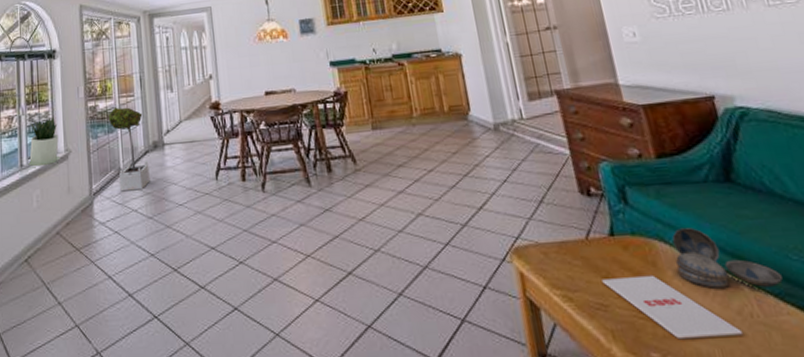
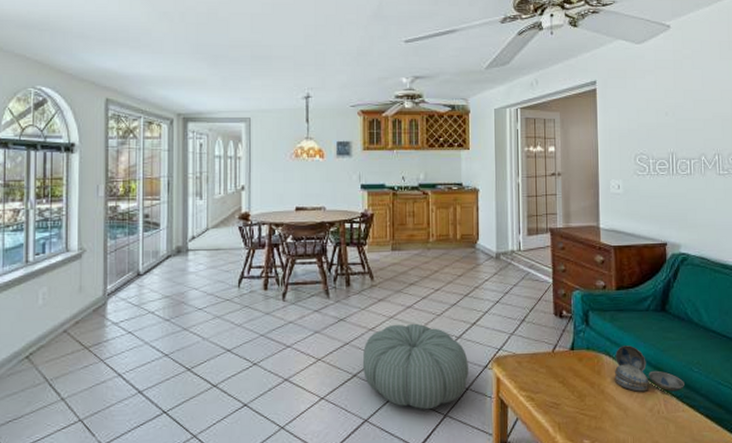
planter: present [27,116,61,167] -> none [34,213,73,264]
potted tree: present [108,107,150,192] -> none [129,209,170,294]
pouf: none [355,210,484,313] -> present [362,323,468,409]
magazine: present [602,274,744,340] -> none [558,381,651,430]

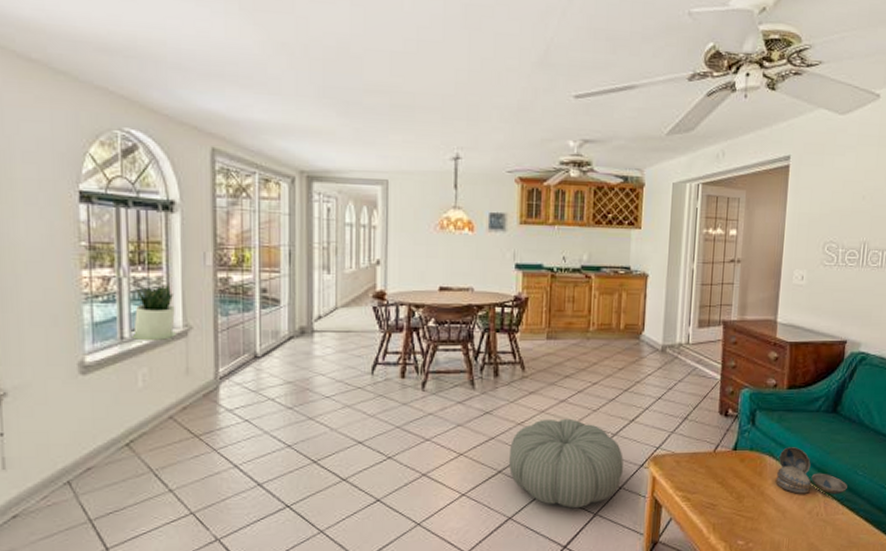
planter: none [34,213,73,264] -> present [130,283,177,341]

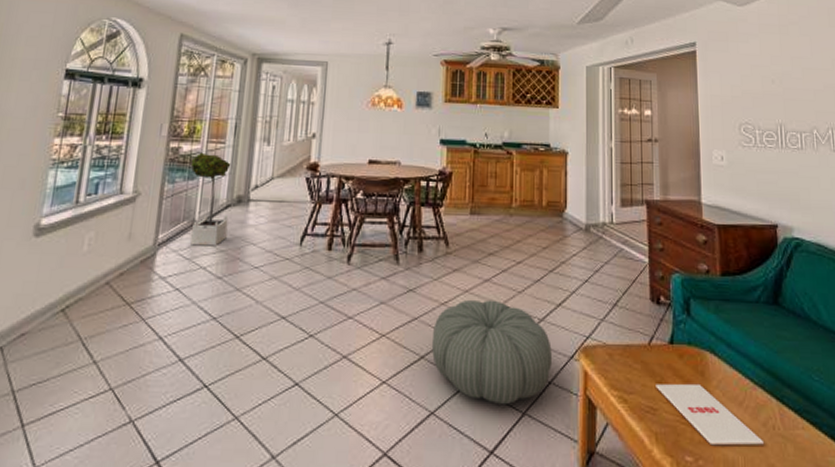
planter: present [130,283,177,341] -> none [84,151,130,207]
potted tree: none [244,282,293,378] -> present [190,152,231,246]
magazine: none [717,482,808,531] -> present [656,383,765,446]
decorative bowl: present [775,447,847,494] -> none [720,343,804,403]

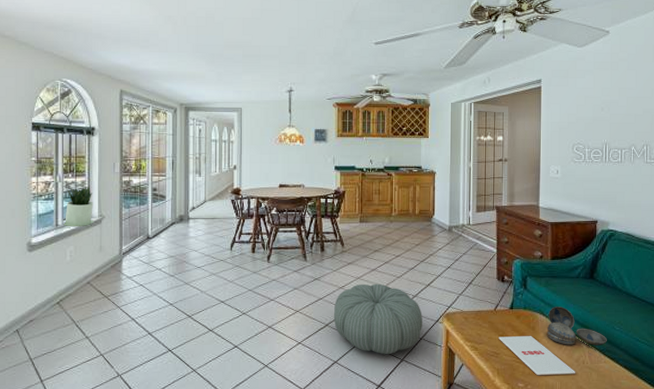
planter: none [84,151,130,207] -> present [62,186,94,227]
potted tree: present [190,152,231,246] -> none [140,184,174,253]
decorative bowl: none [720,343,804,403] -> present [546,306,607,346]

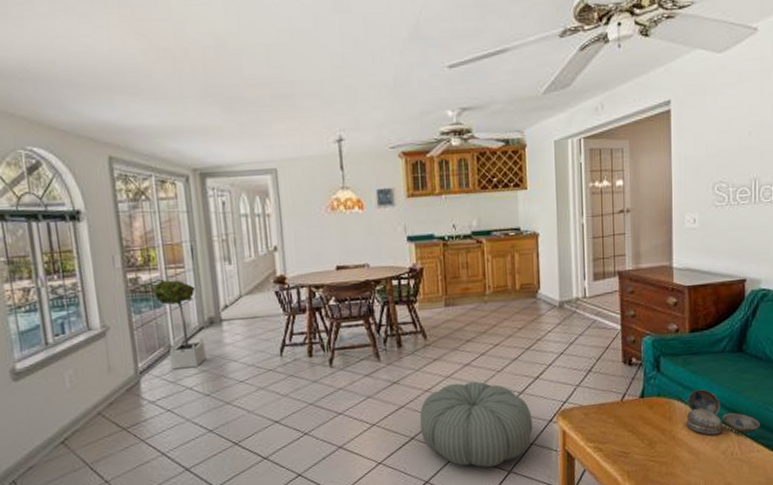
planter: present [62,186,94,227] -> none [54,289,97,345]
potted tree: none [140,184,174,253] -> present [153,279,206,370]
magazine: present [499,335,576,376] -> none [628,427,723,475]

